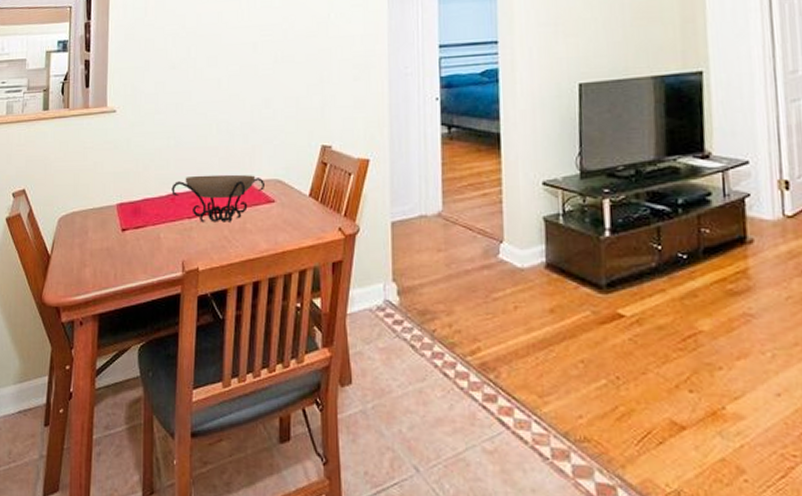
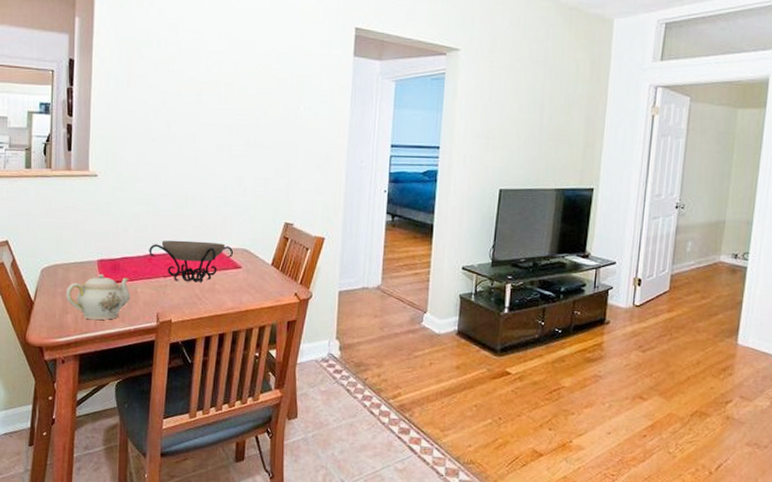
teapot: none [84,219,153,272] -> present [65,274,131,320]

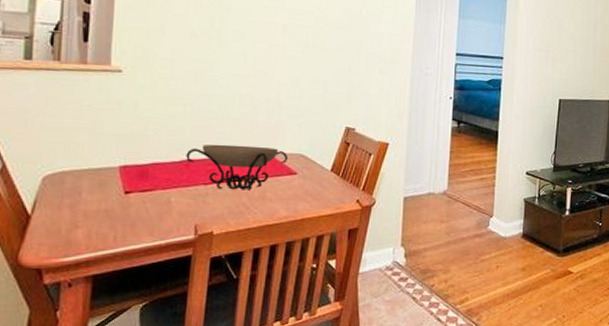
teapot: present [65,274,131,320] -> none [75,182,162,234]

